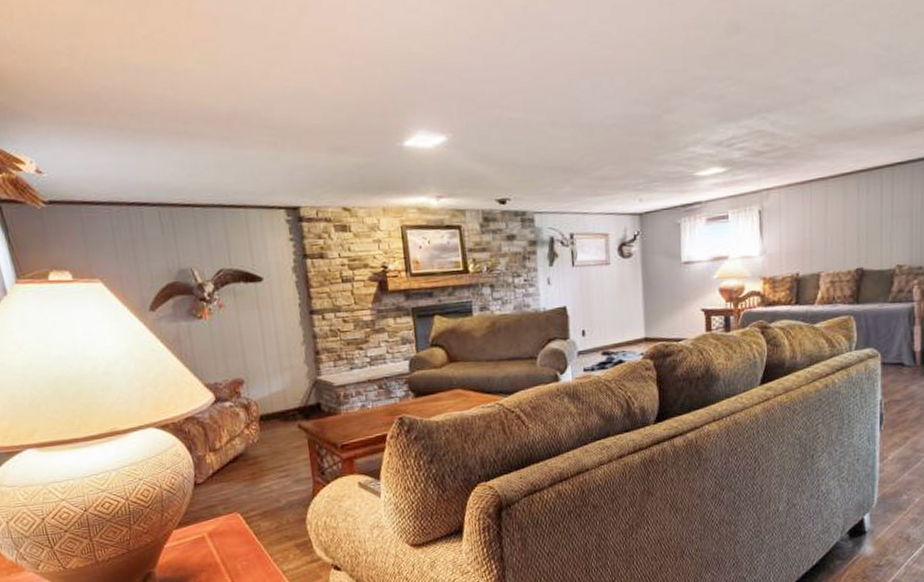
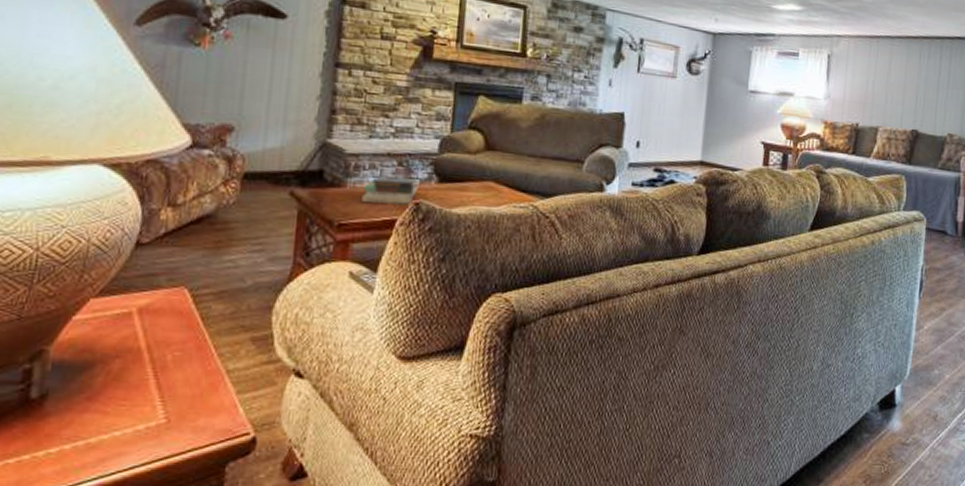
books: none [355,398,400,425] -> present [362,176,419,205]

